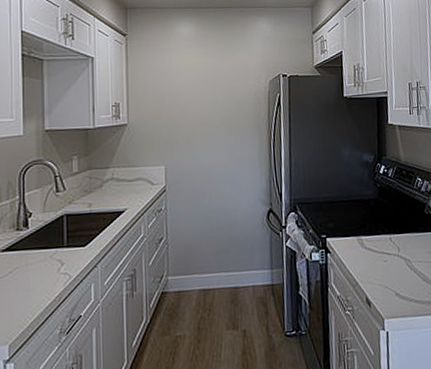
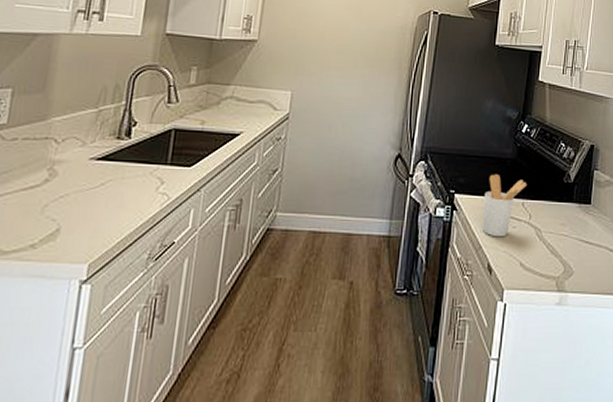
utensil holder: none [353,215,392,273] -> present [483,174,527,237]

